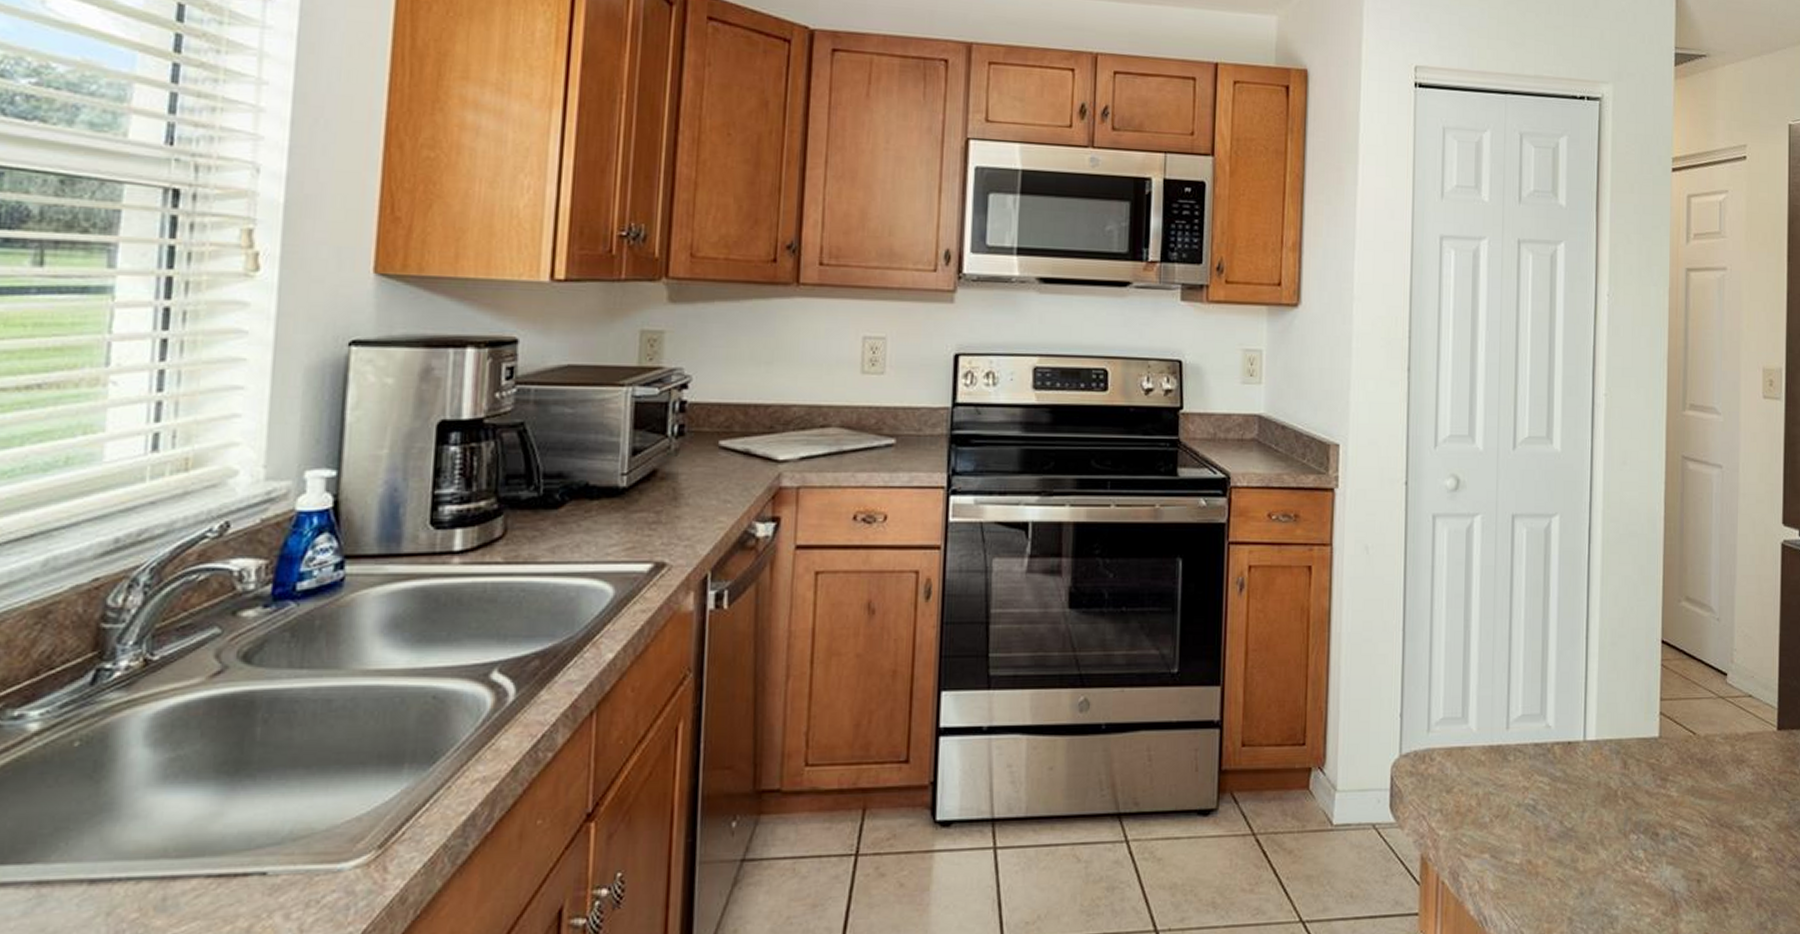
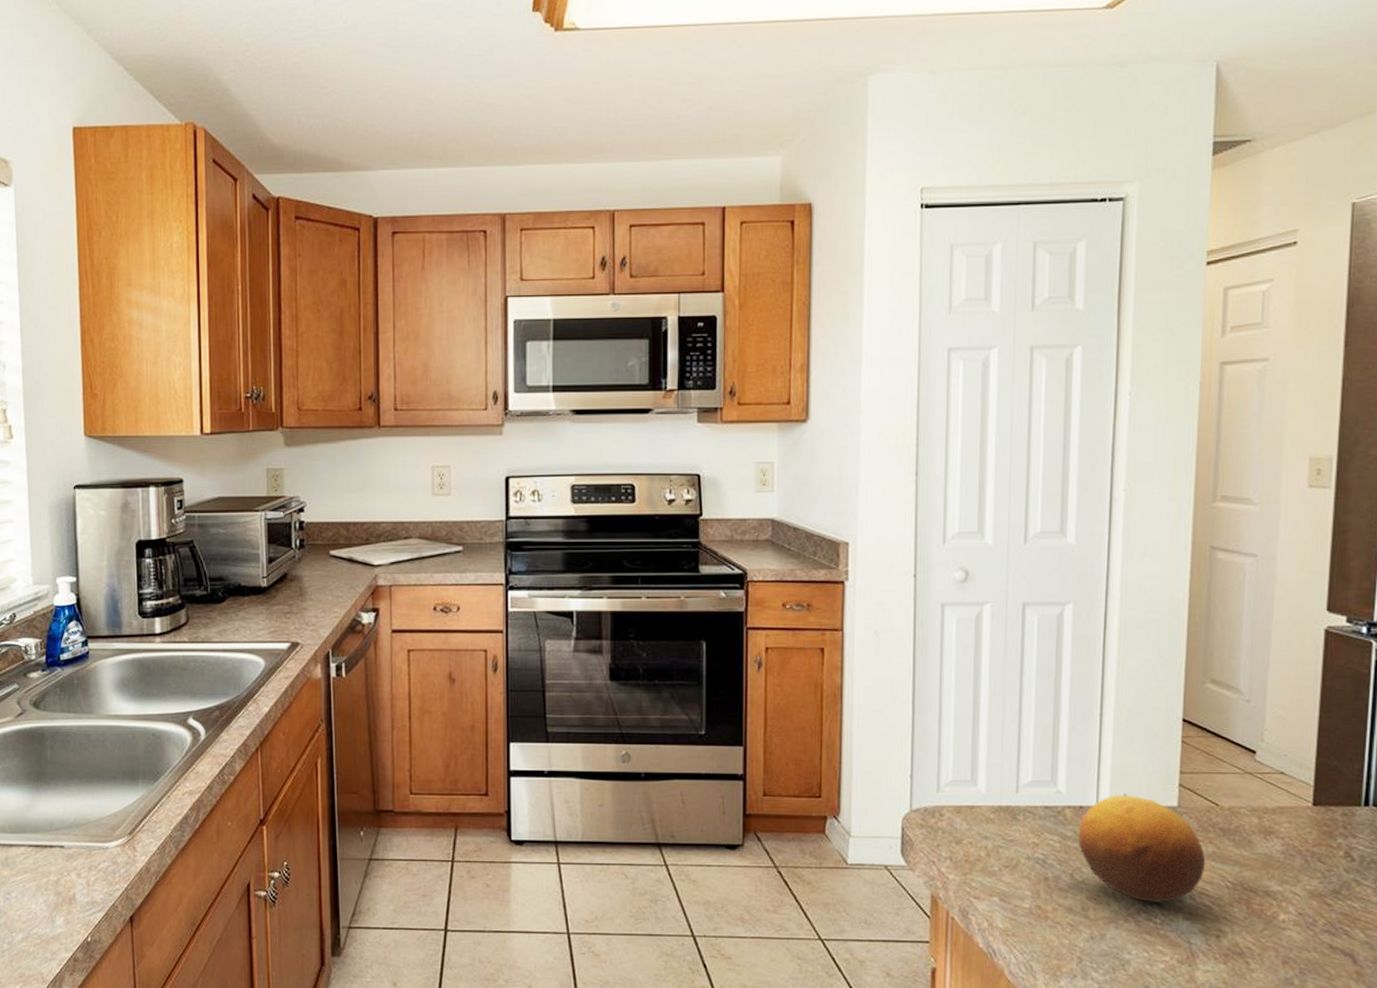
fruit: none [1567,725,1686,848] -> present [1078,794,1206,903]

